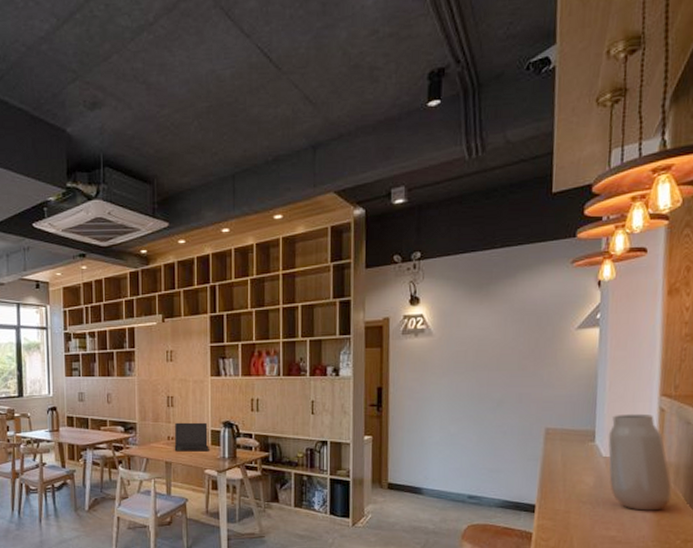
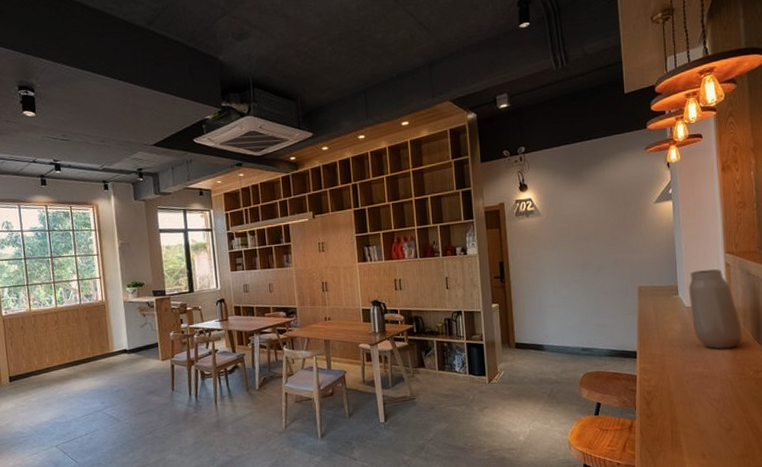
laptop: present [175,422,209,452] -> none [330,302,362,330]

